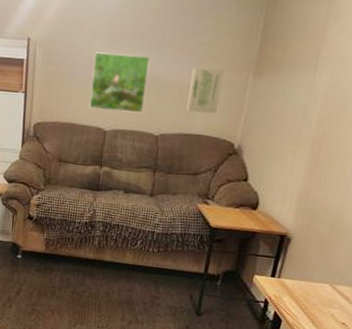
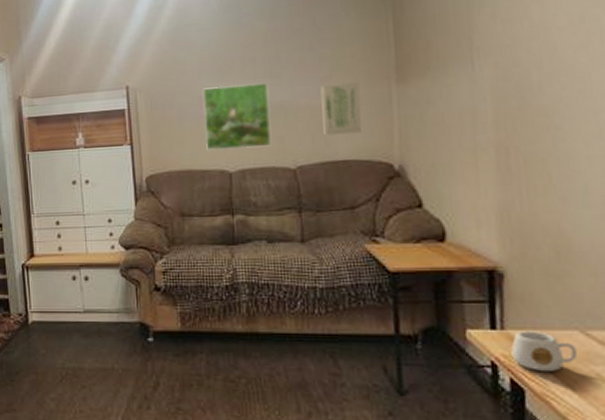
mug: none [280,280,325,310] -> present [511,331,578,371]

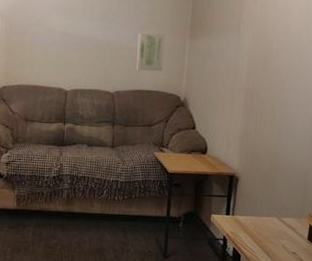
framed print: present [203,83,271,150] -> none [49,22,101,74]
mug: present [511,331,578,371] -> none [236,216,274,243]

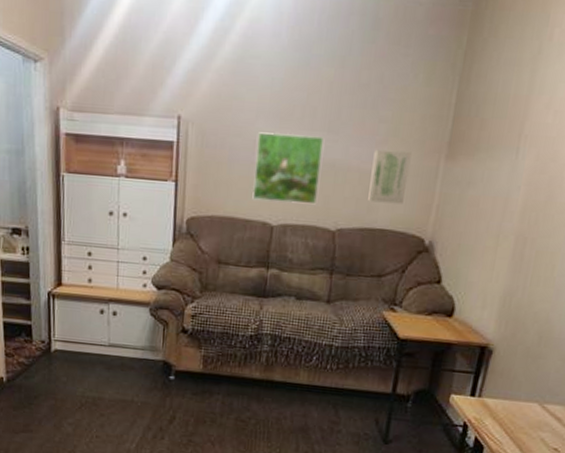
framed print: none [49,22,101,74] -> present [251,132,324,205]

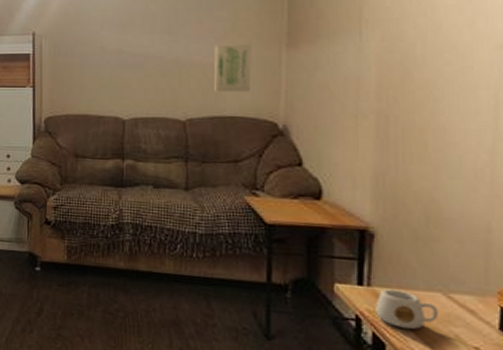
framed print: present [251,132,324,205] -> none [102,38,164,99]
mug: none [481,399,533,434] -> present [375,289,439,329]

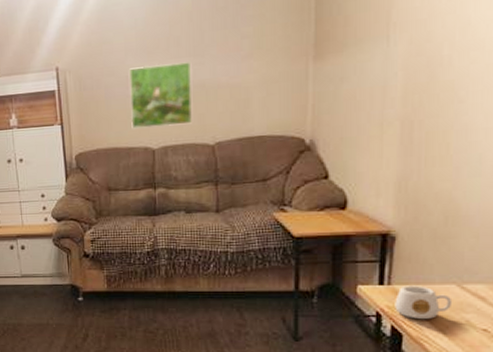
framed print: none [102,38,164,99] -> present [129,62,192,129]
wall art: present [214,44,252,92] -> none [241,59,279,113]

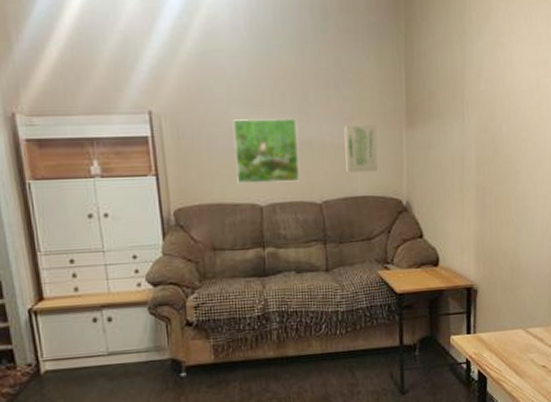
wall art: none [241,59,279,113] -> present [344,124,378,173]
mug: present [395,285,453,319] -> none [479,332,521,362]

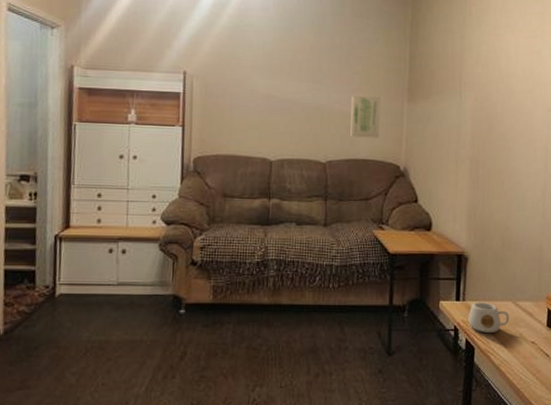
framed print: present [233,117,299,184] -> none [251,83,309,142]
mug: none [479,332,521,362] -> present [468,302,510,332]

